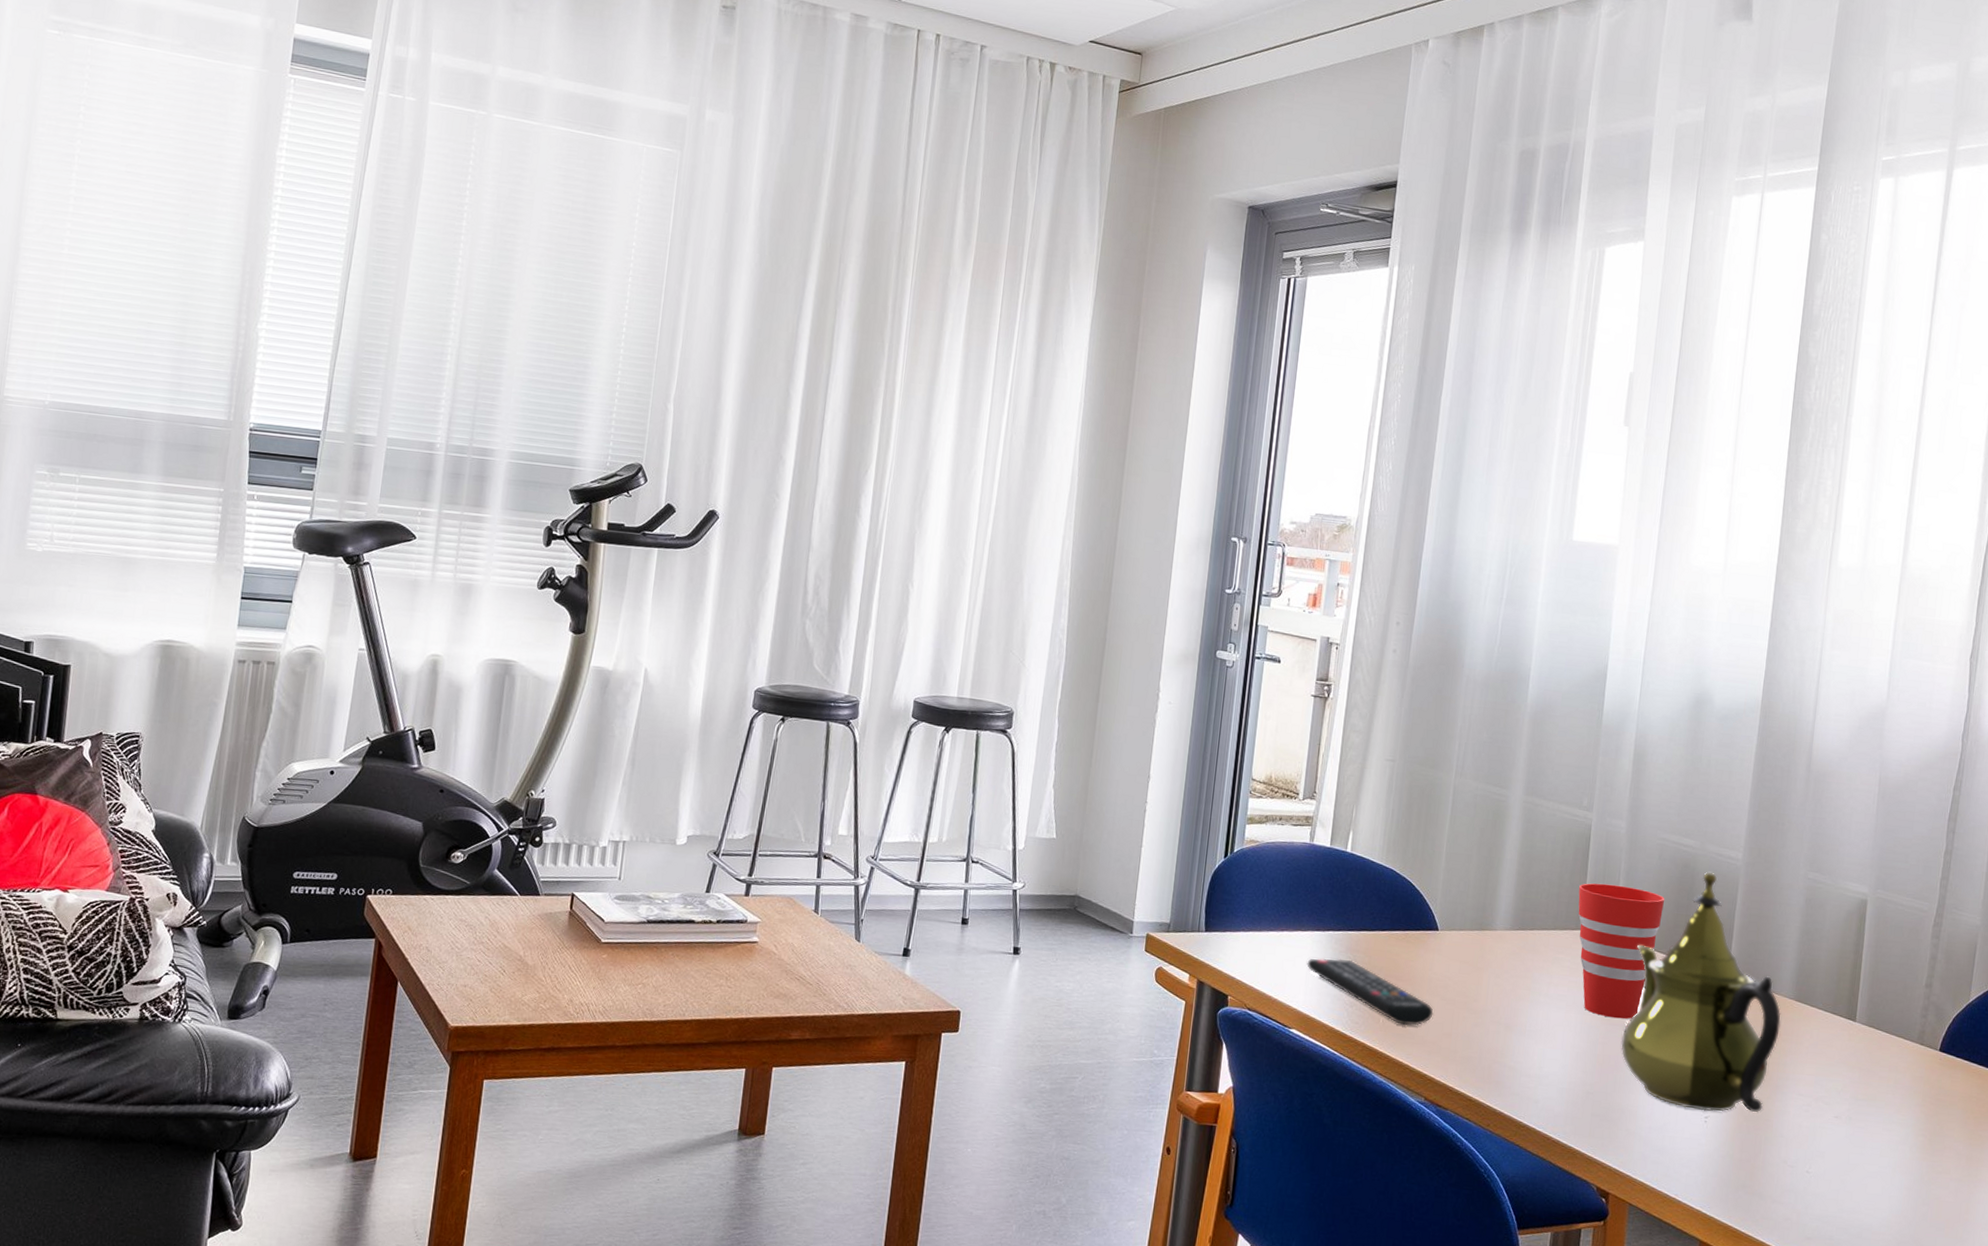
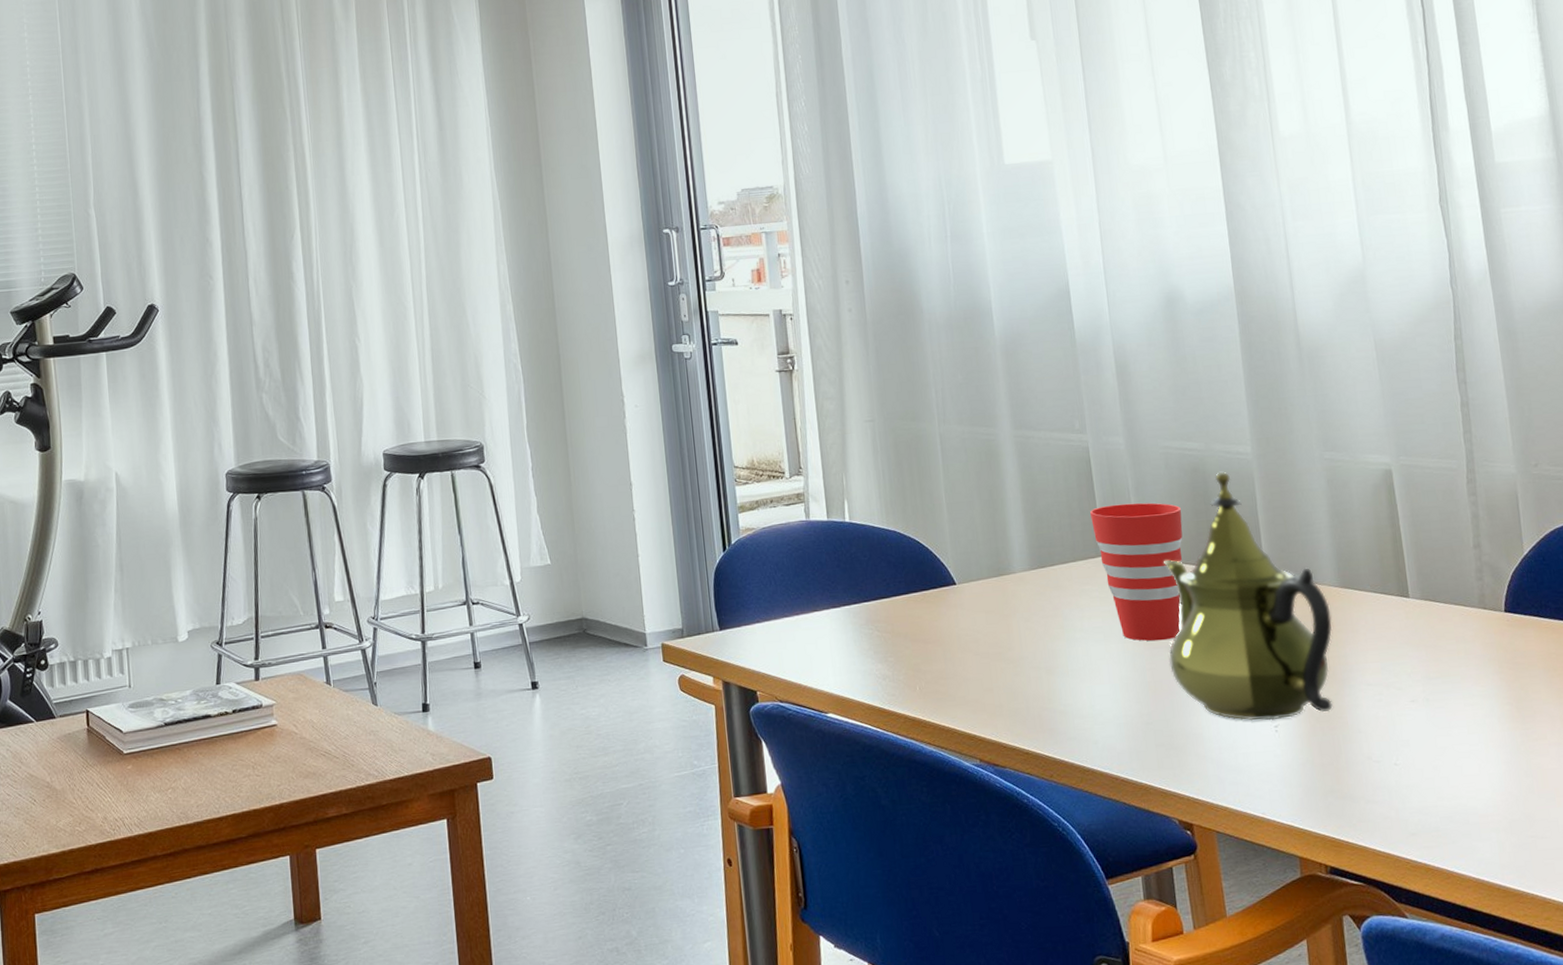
remote control: present [1307,958,1434,1026] -> none [829,631,970,689]

